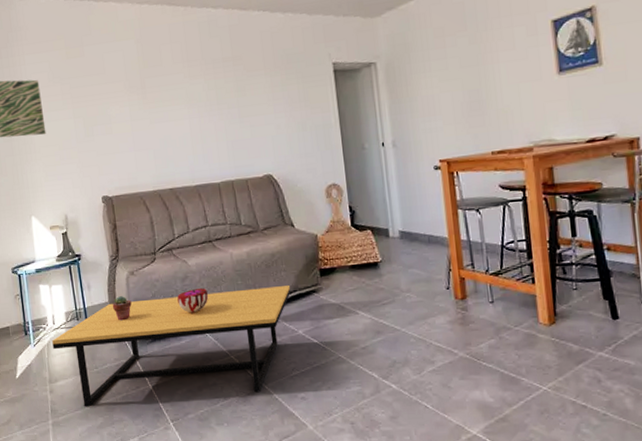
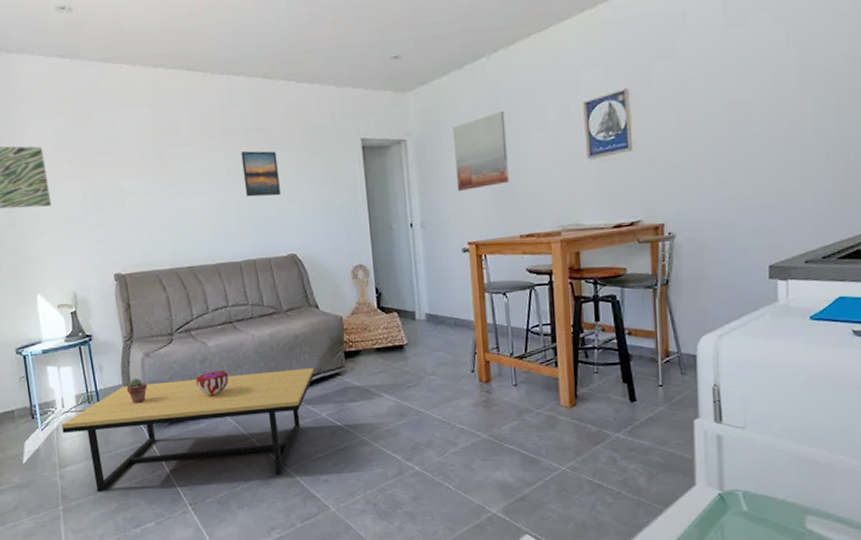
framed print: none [219,77,257,121] -> present [241,151,281,197]
wall art: none [421,31,479,110] -> present [452,110,509,191]

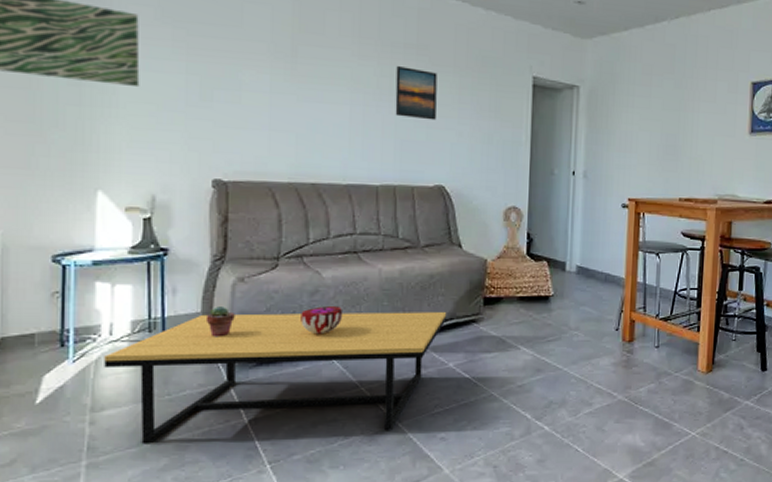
wall art: present [452,110,509,191] -> none [624,75,679,147]

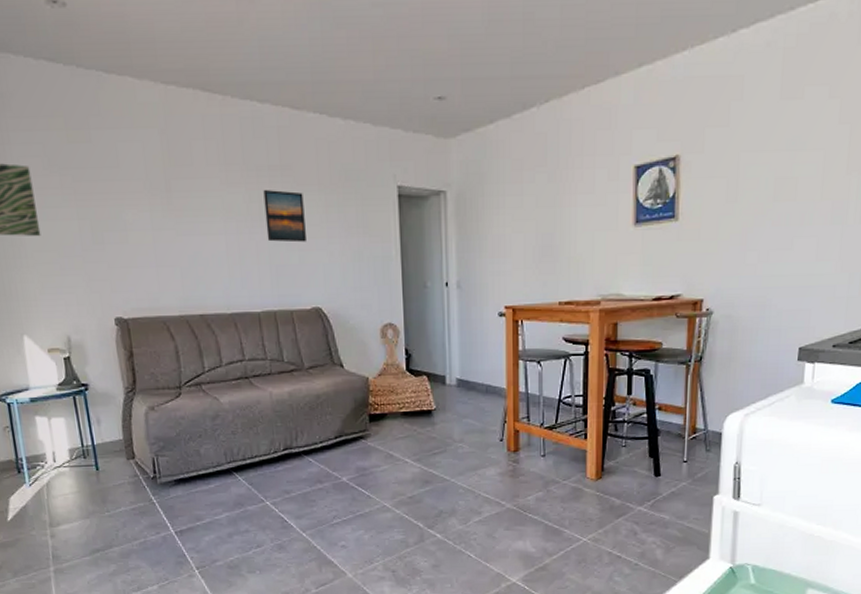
coffee table: present [104,312,447,445] -> none [53,430,337,553]
potted succulent: present [205,307,235,337] -> none [127,433,152,461]
decorative bowl: present [301,306,343,335] -> none [206,429,243,456]

